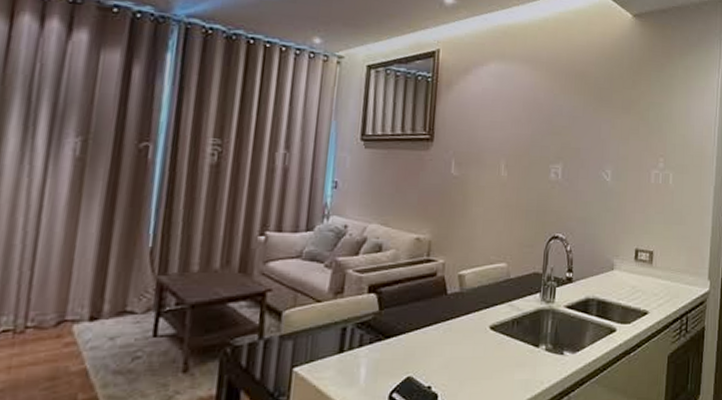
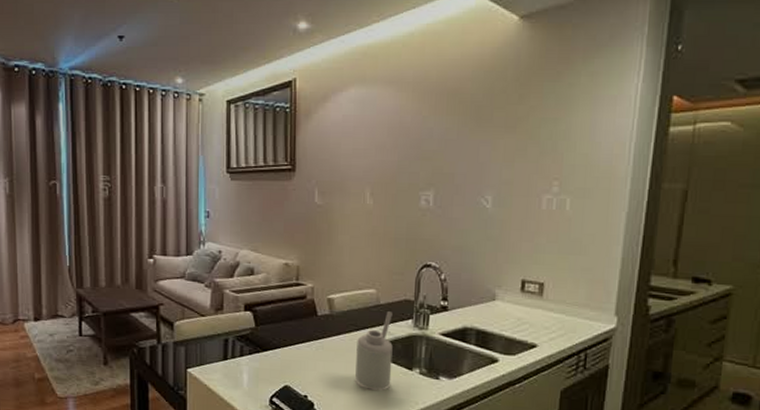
soap dispenser: none [482,286,522,372] -> present [355,311,393,390]

